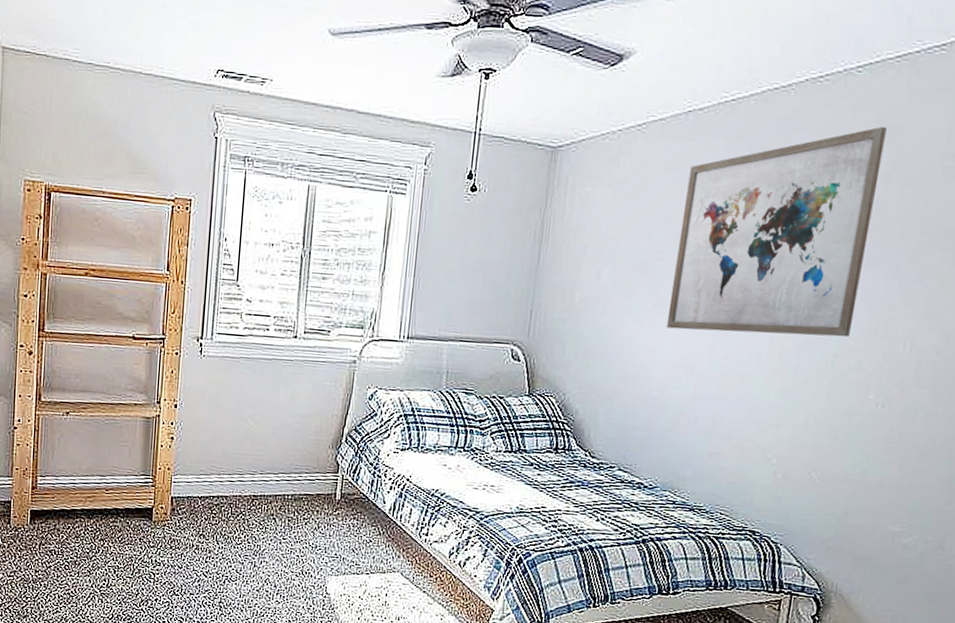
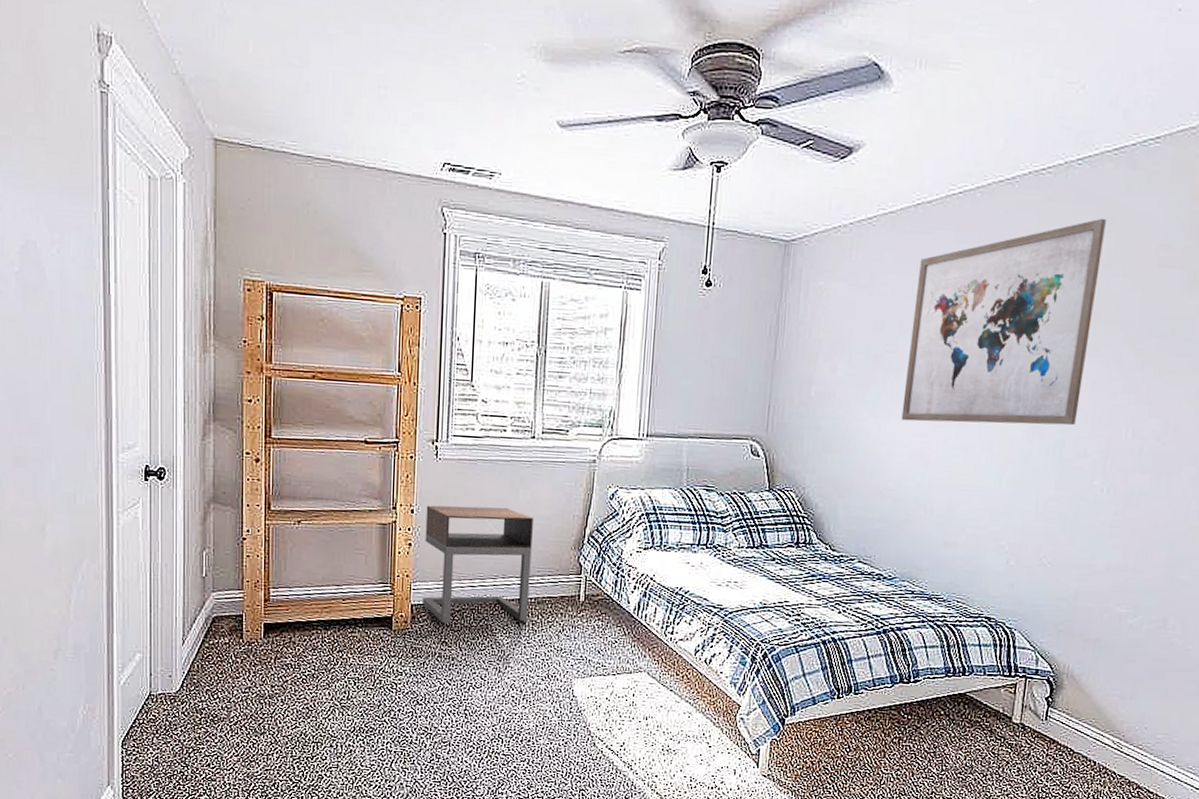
nightstand: none [182,400,293,518] -> present [423,505,533,624]

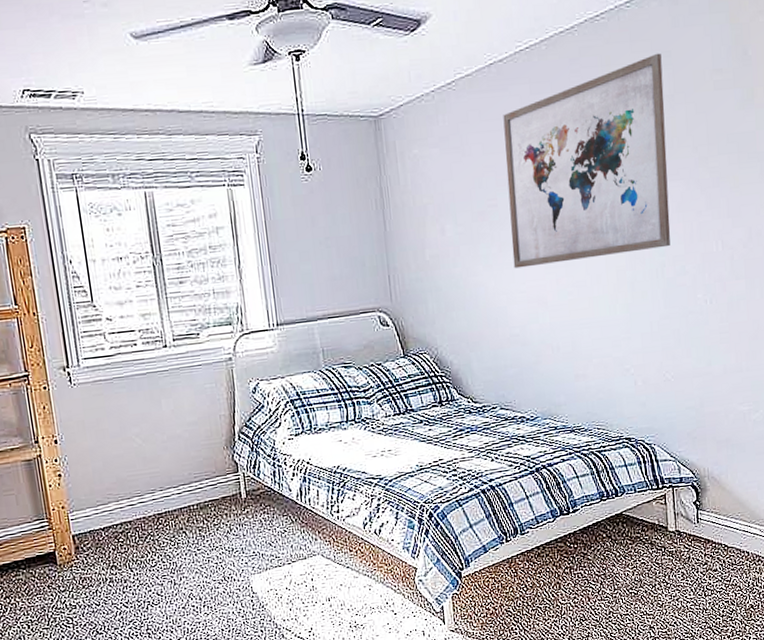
nightstand: present [423,505,533,624] -> none [69,420,194,548]

